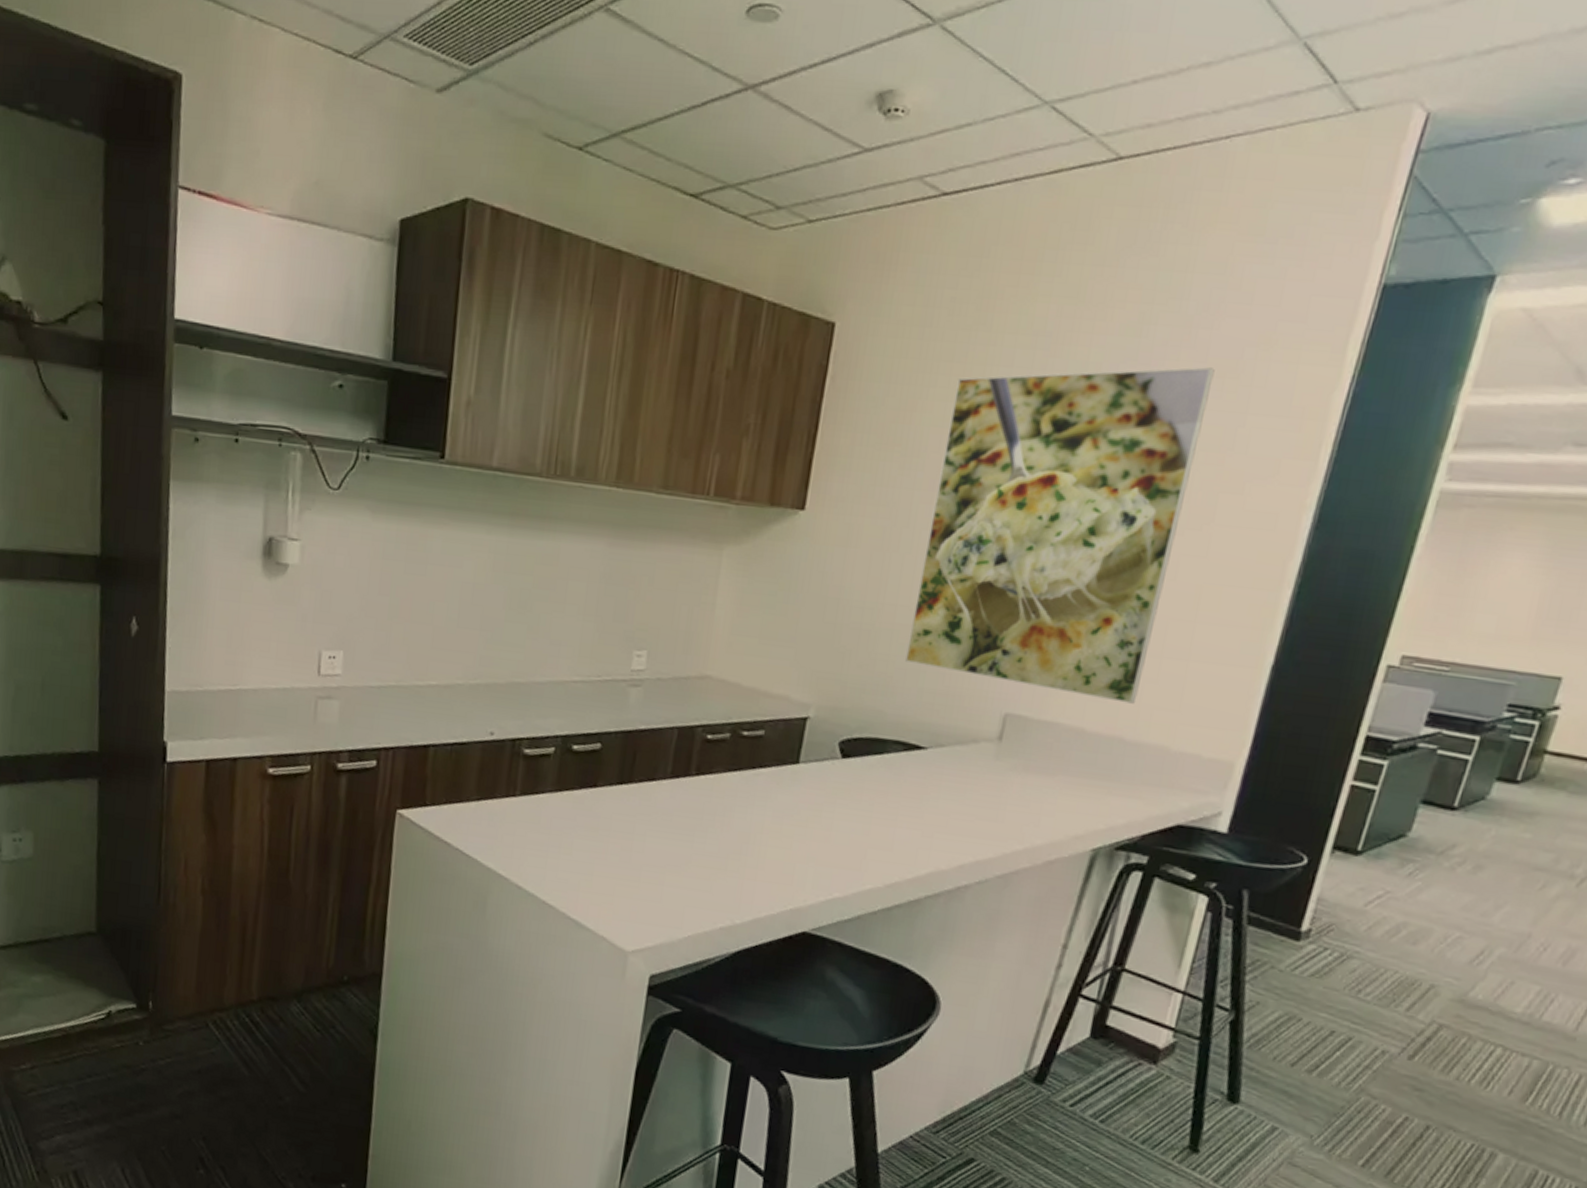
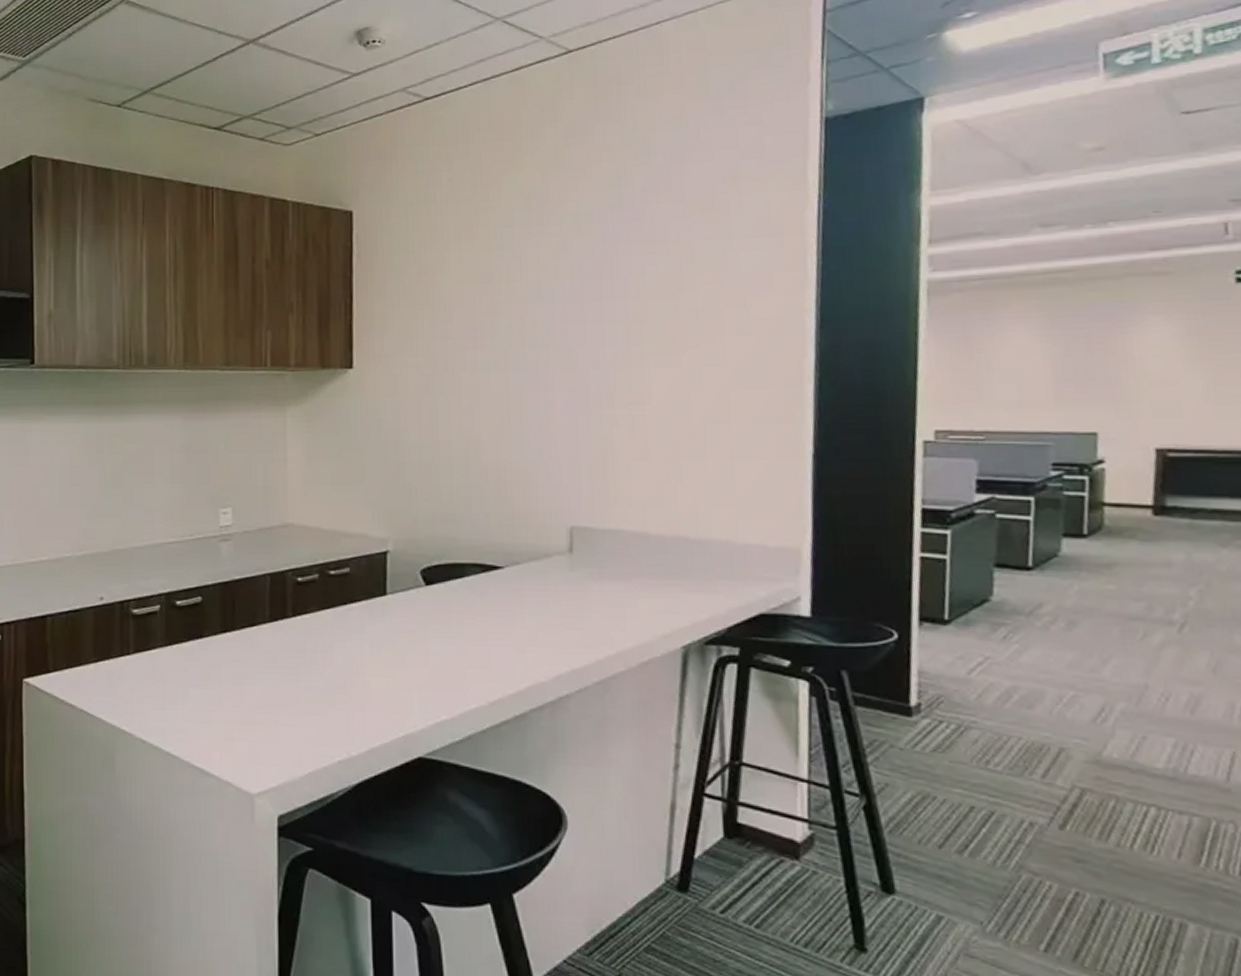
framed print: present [905,367,1215,704] -> none [467,205,694,504]

